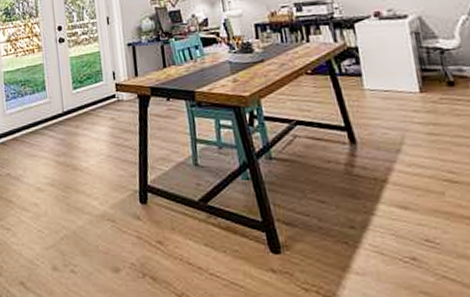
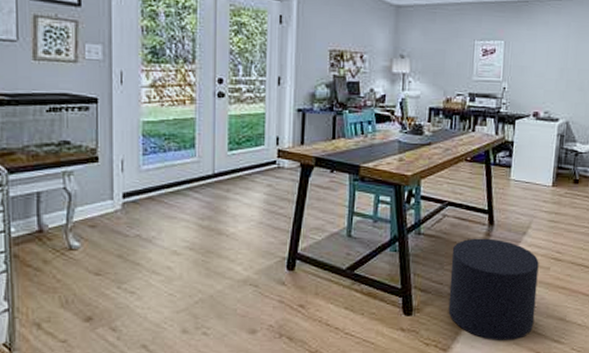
stool: none [312,159,442,289] -> present [448,238,539,341]

